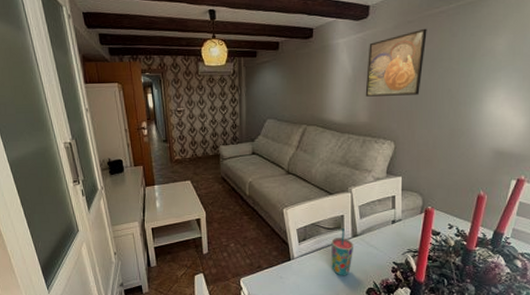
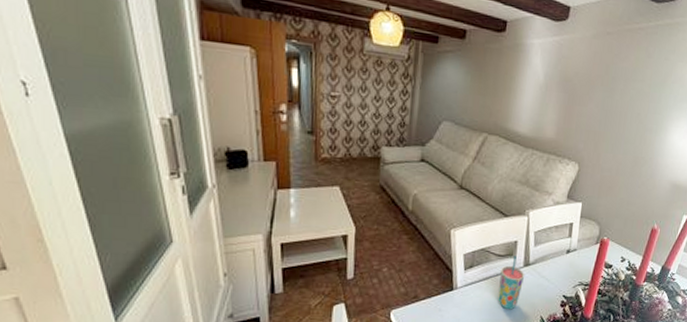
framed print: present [365,28,427,97] -> none [555,43,625,115]

